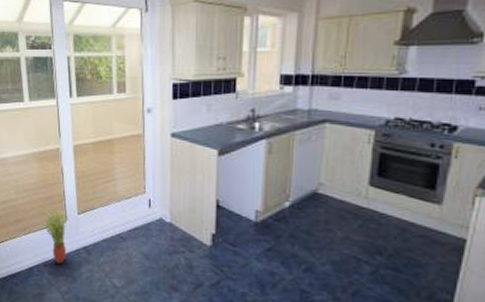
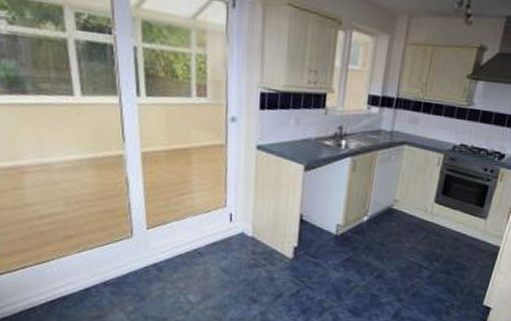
potted plant: present [43,209,69,264] -> none [102,223,136,282]

